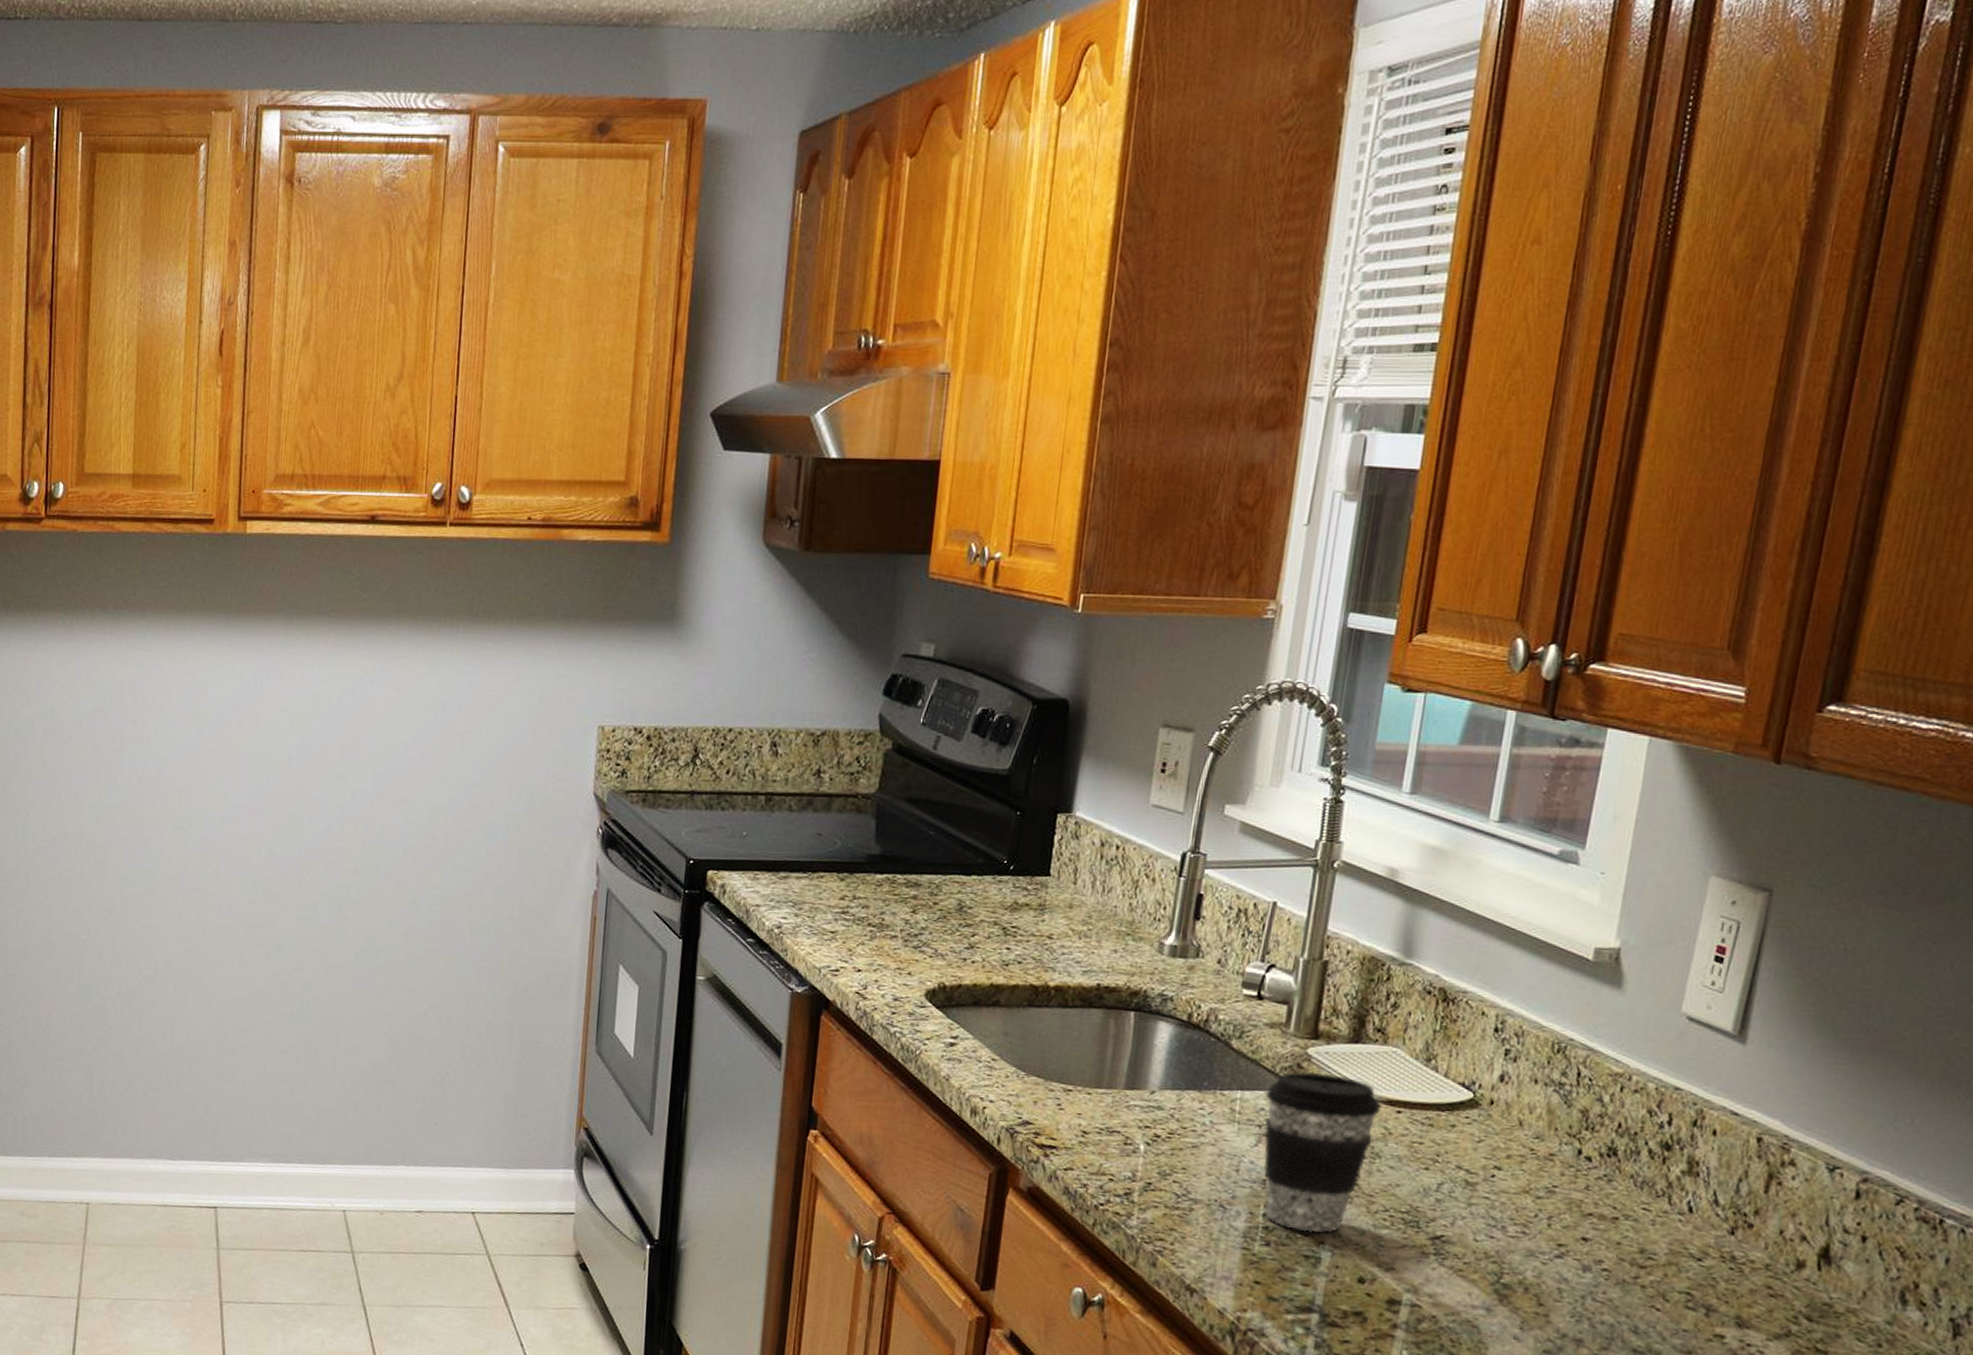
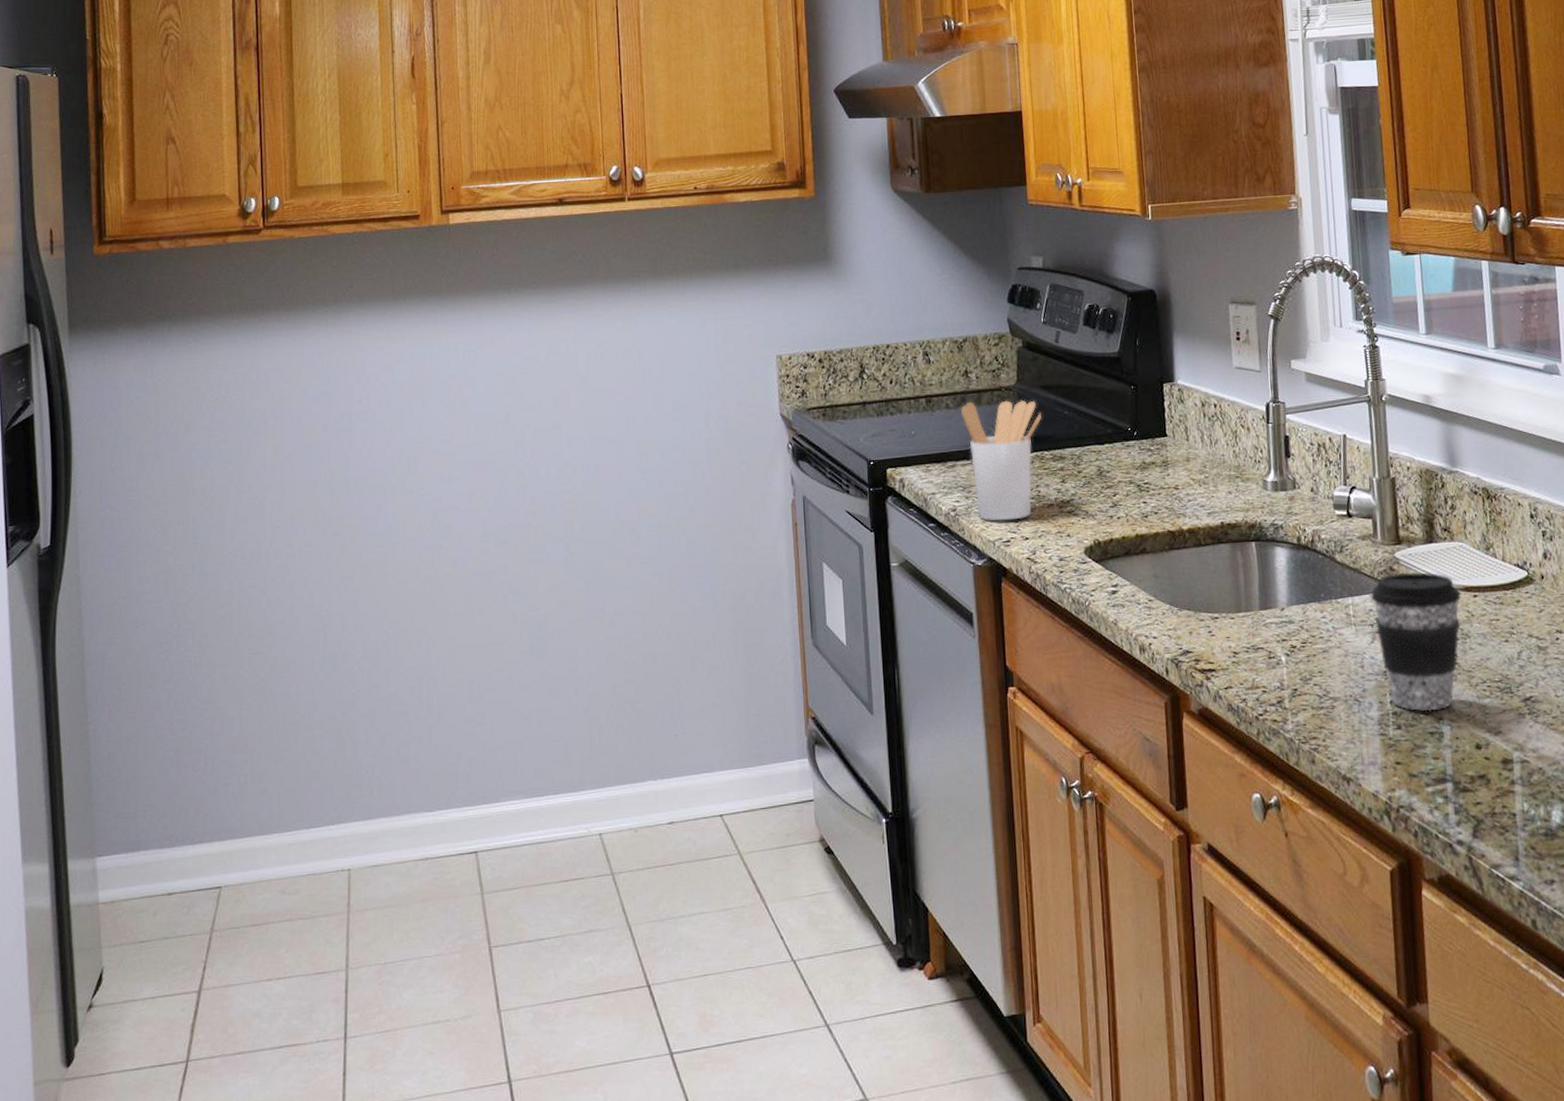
utensil holder: none [805,805,901,948] -> present [961,399,1041,521]

